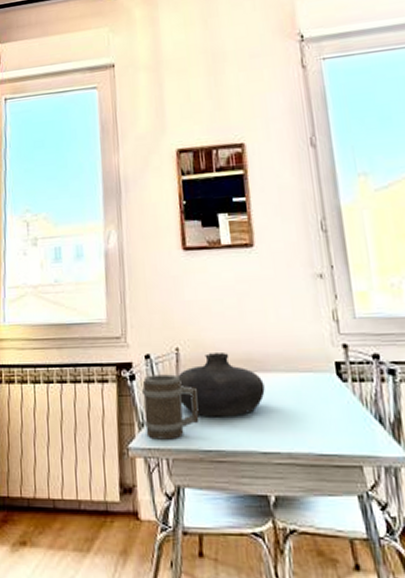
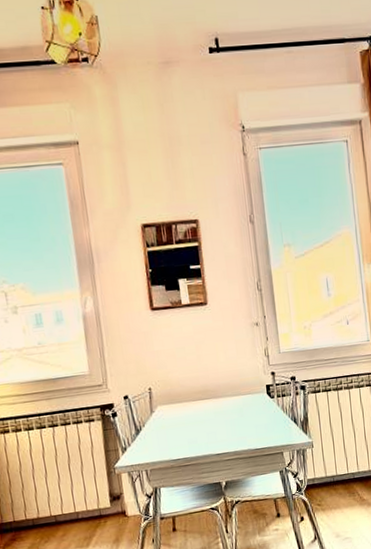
barrel: present [141,374,199,440] -> none [122,408,170,458]
vase: present [178,351,265,417] -> none [151,387,218,436]

